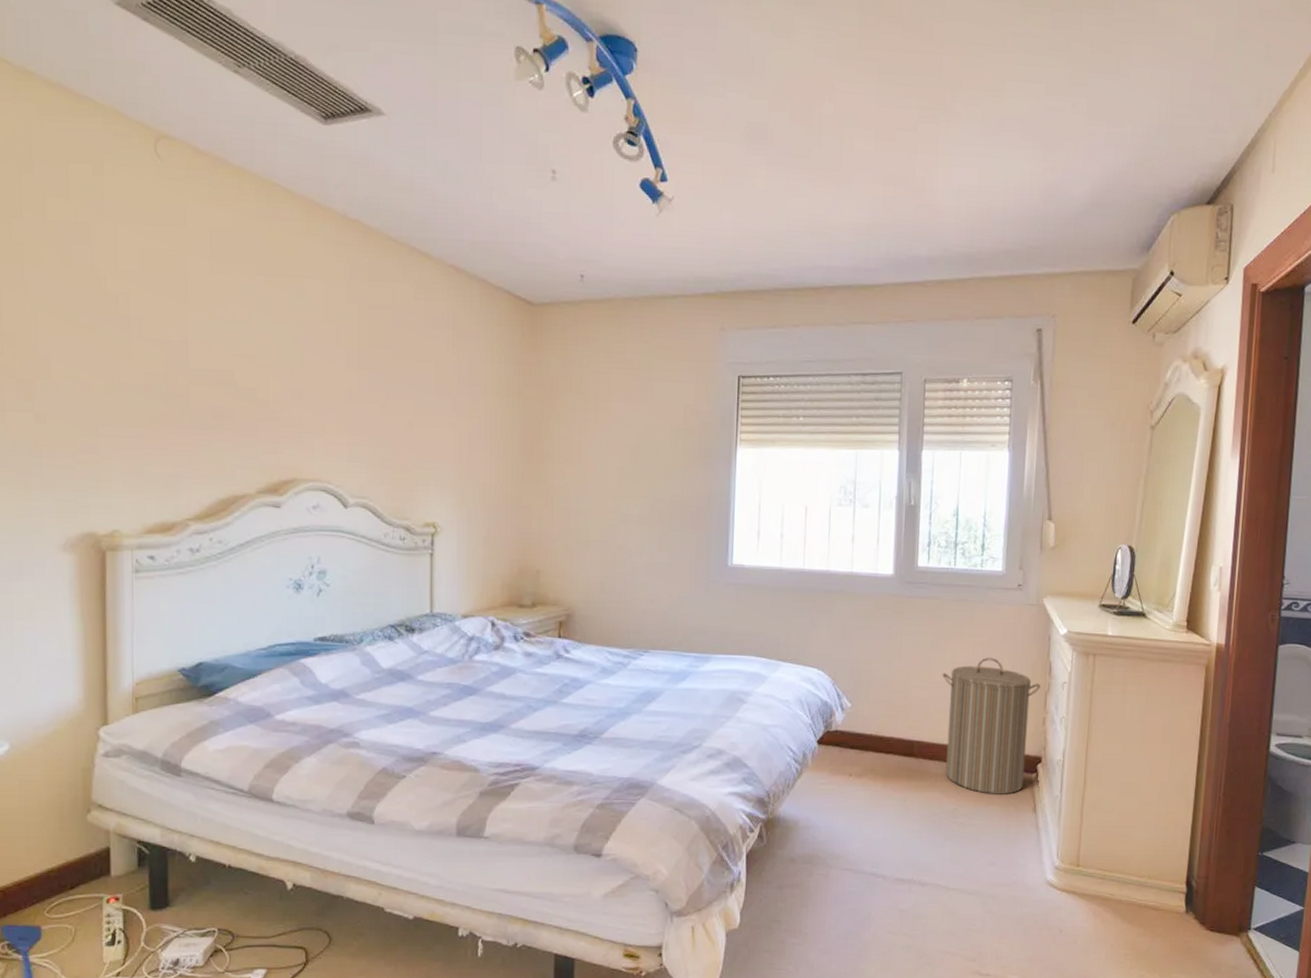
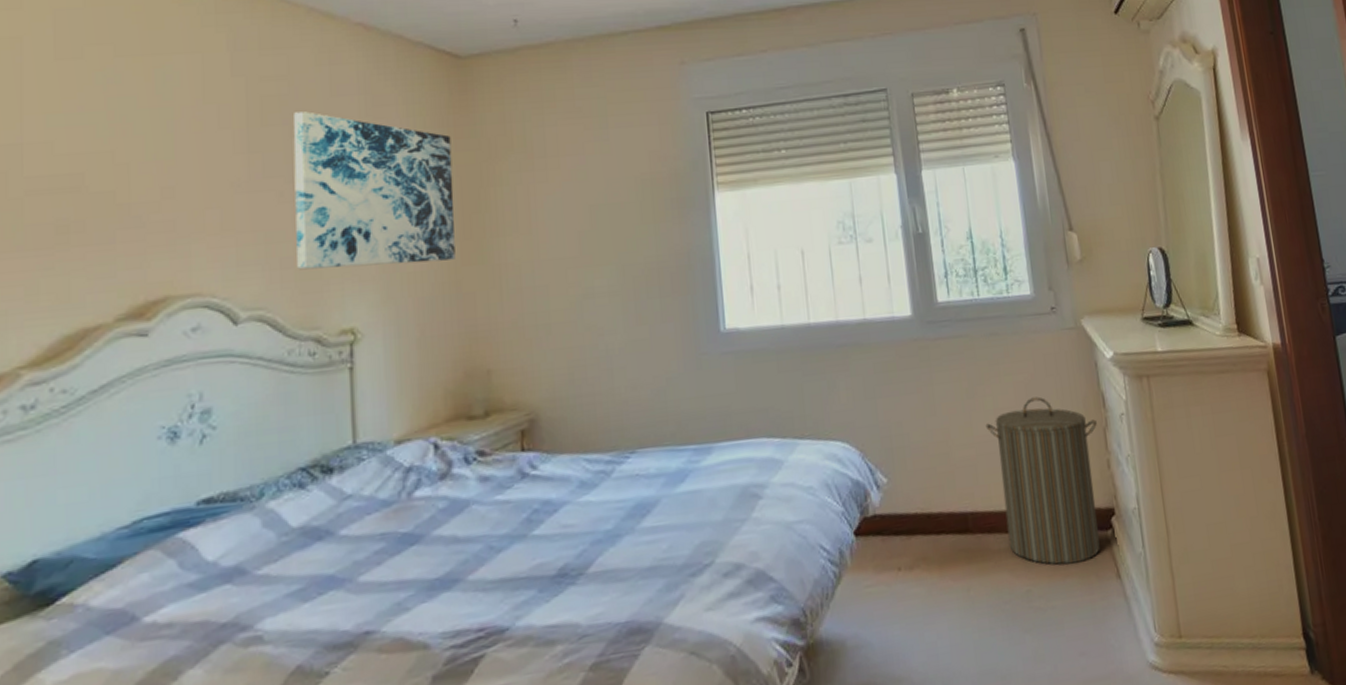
wall art: none [394,338,521,477] -> present [293,111,456,270]

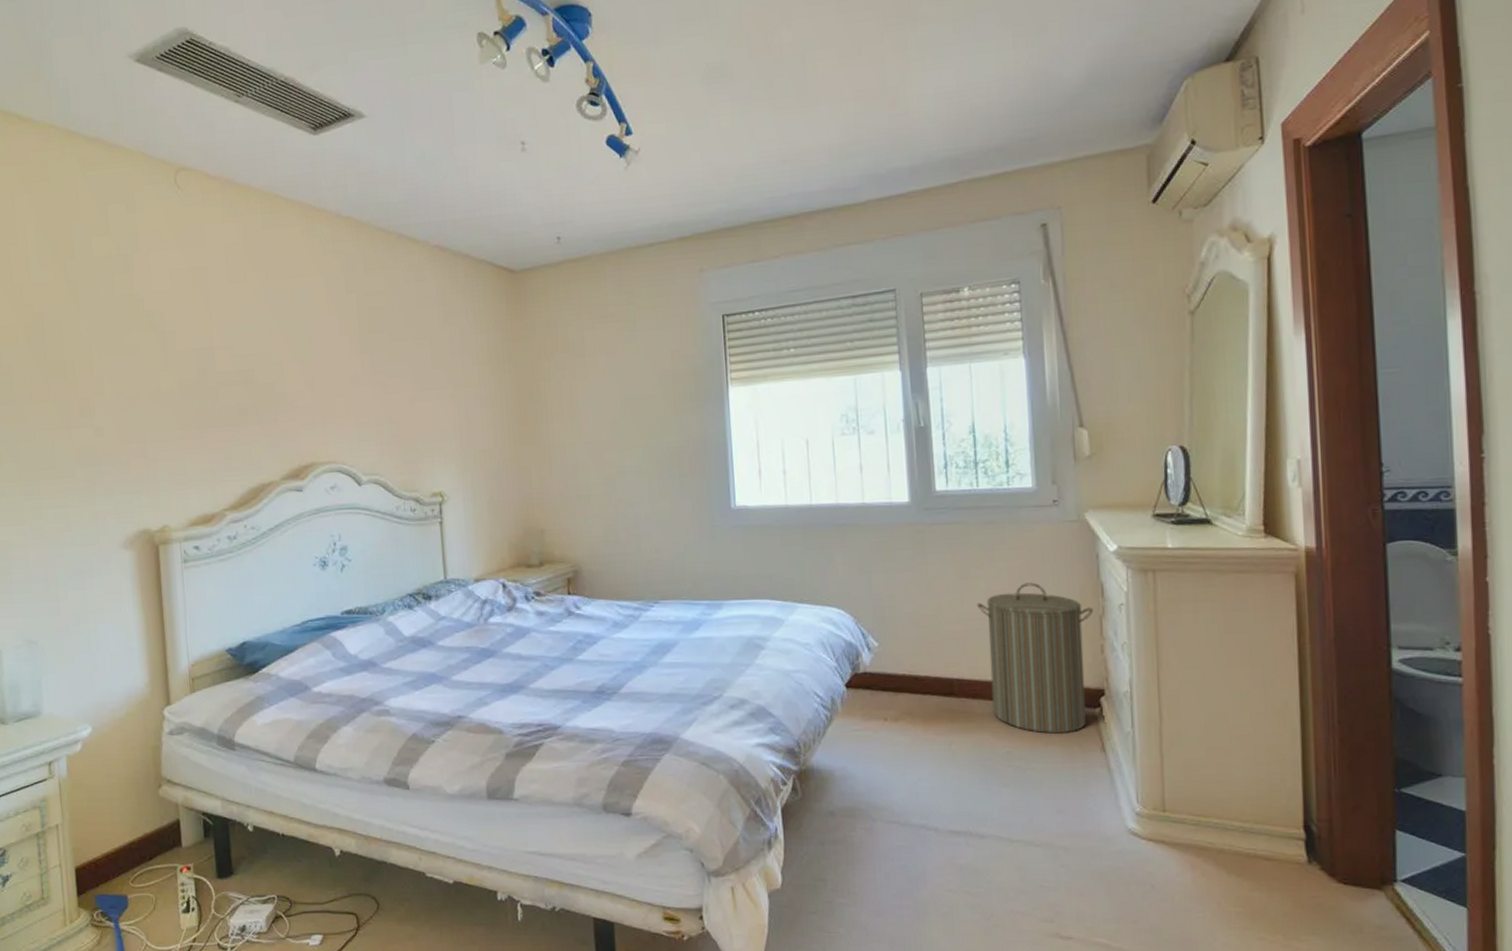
wall art: present [293,111,456,270] -> none [392,320,515,446]

